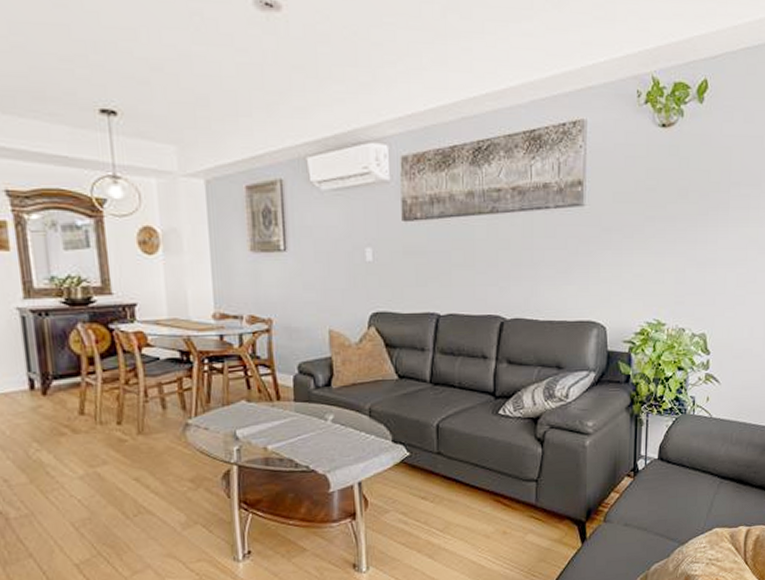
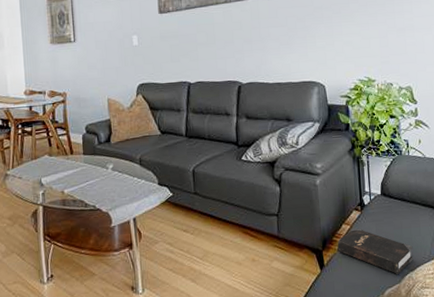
hardback book: none [603,496,687,548] -> present [337,227,414,274]

